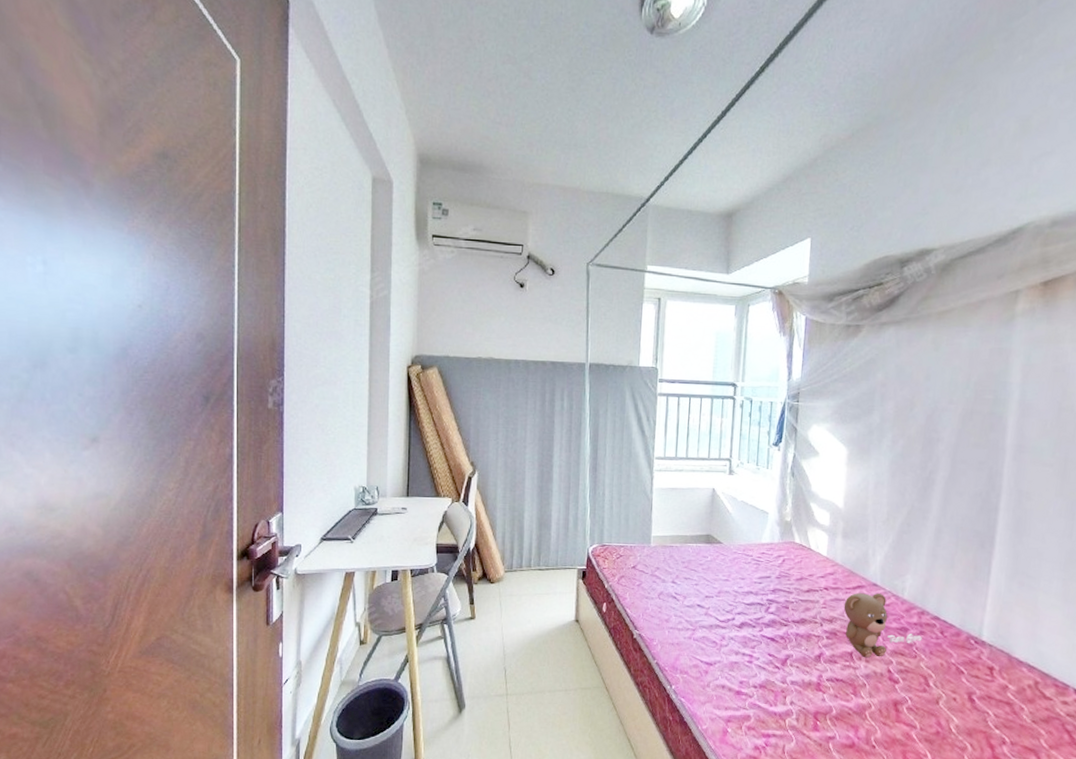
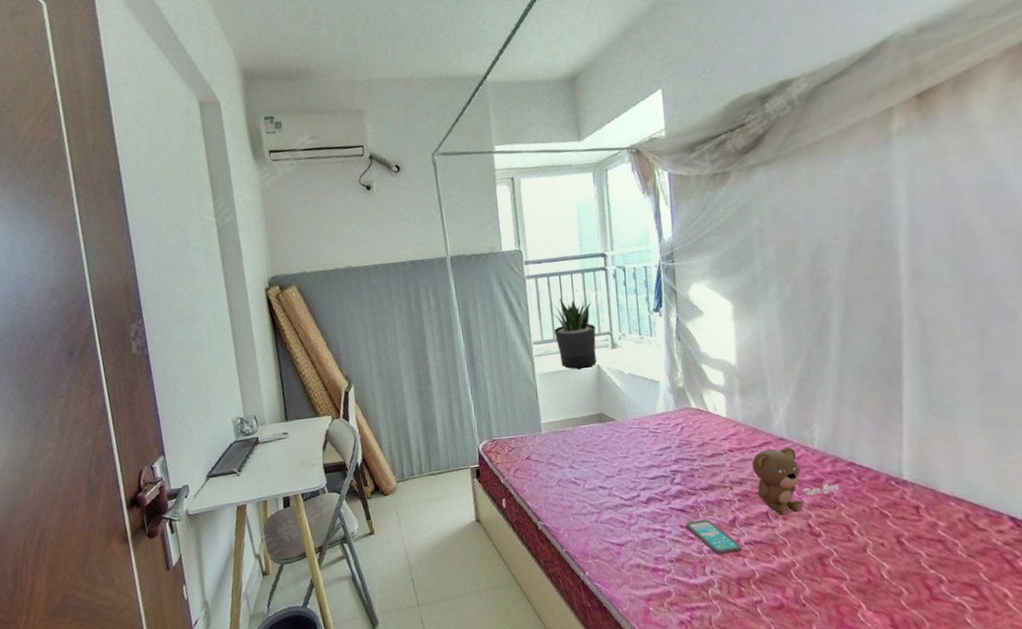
planter: none [677,418,716,489] -> present [553,297,597,369]
smartphone: none [773,651,824,687] -> present [685,519,742,554]

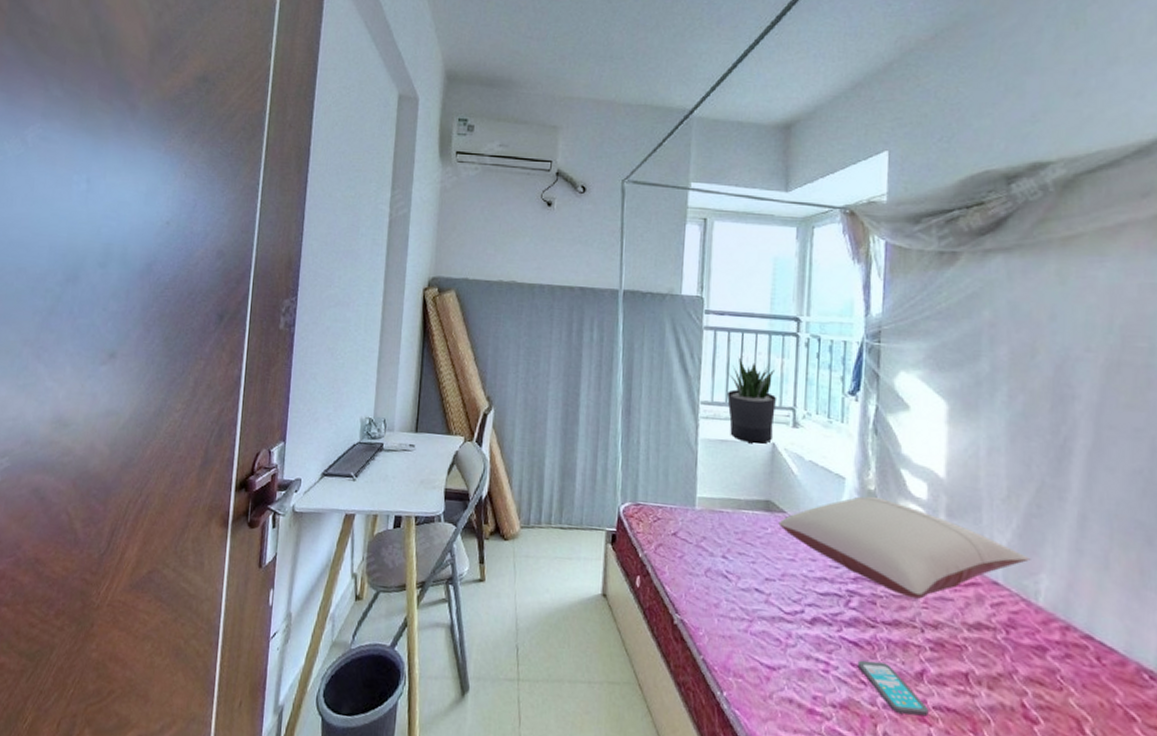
pillow: none [611,391,806,466] -> present [778,496,1031,599]
teddy bear: present [752,447,839,516] -> none [952,592,1069,684]

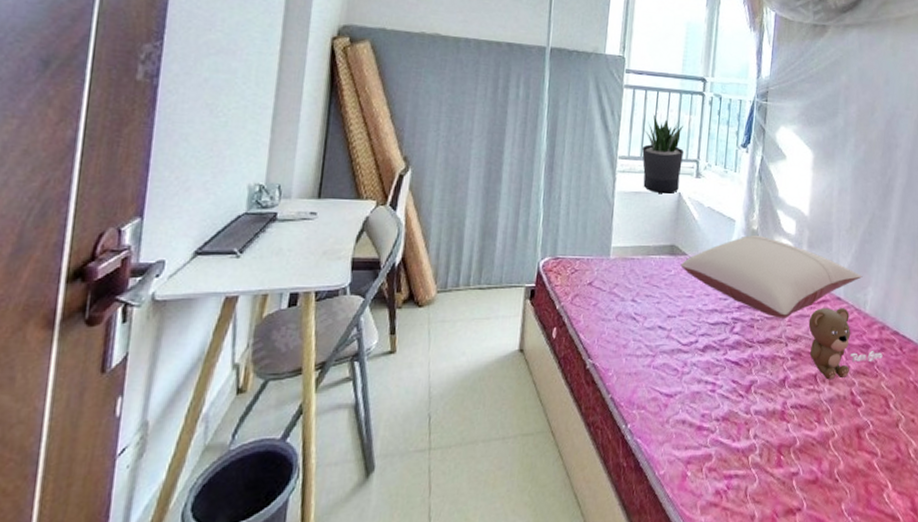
smartphone: present [857,660,929,716] -> none [737,376,788,416]
teddy bear: none [952,592,1069,684] -> present [808,308,883,380]

